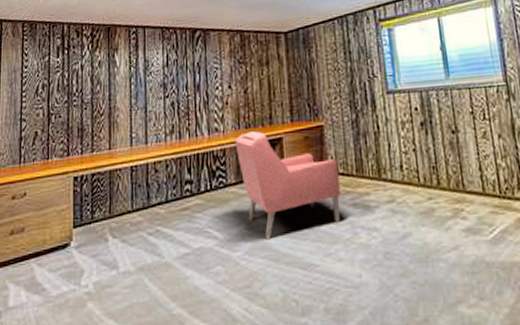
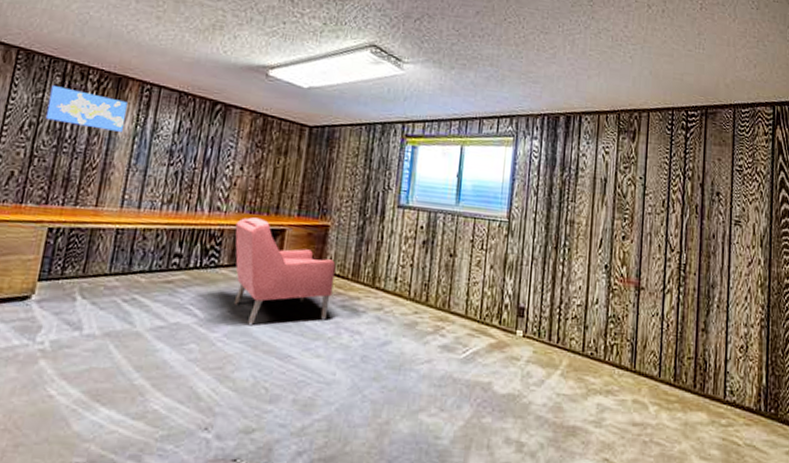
world map: none [54,47,119,80] -> present [46,85,127,132]

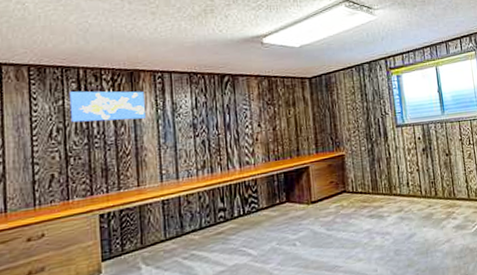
chair: present [233,217,336,325] -> none [265,162,360,250]

